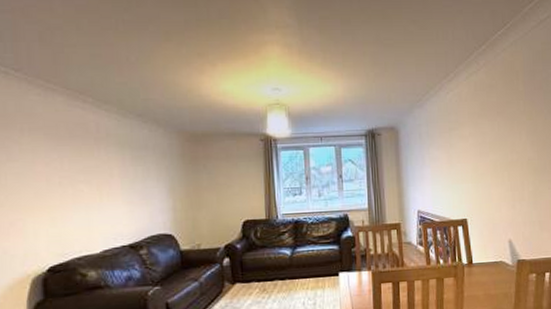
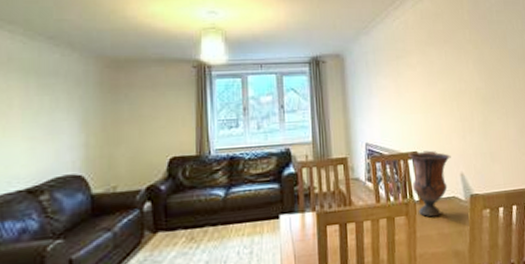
vase: none [458,218,500,279] -> present [408,150,451,217]

